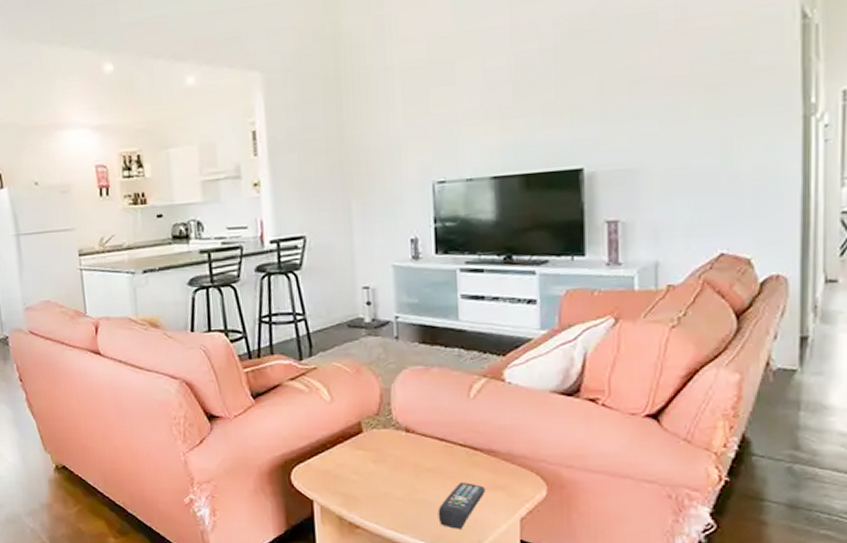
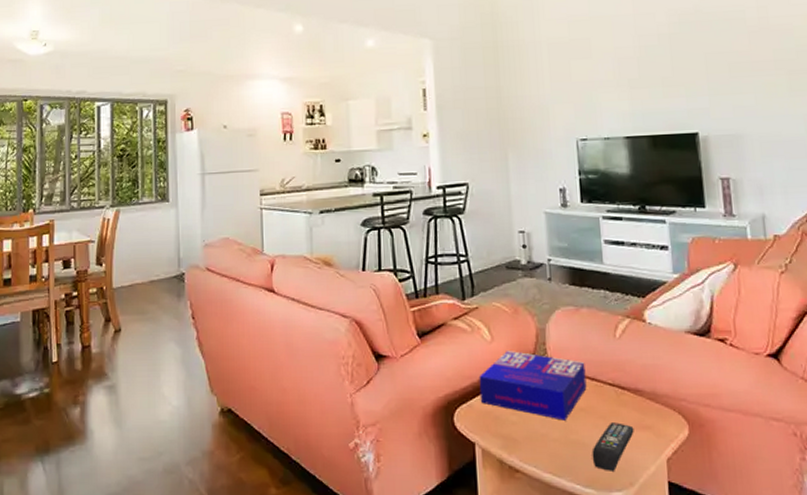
board game: none [317,411,435,480] -> present [479,351,587,421]

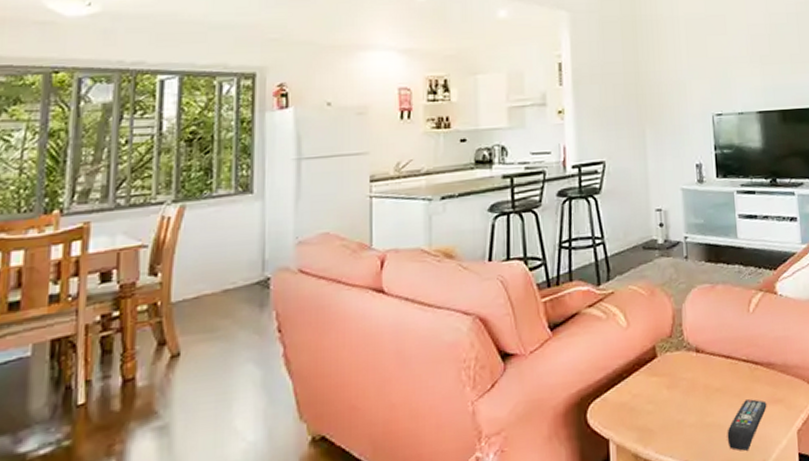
board game: present [479,351,587,421] -> none [614,335,722,404]

